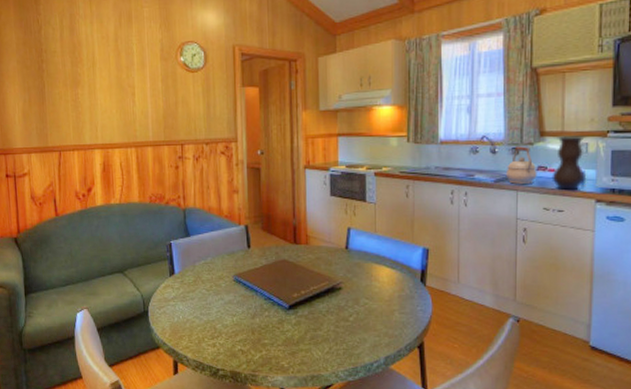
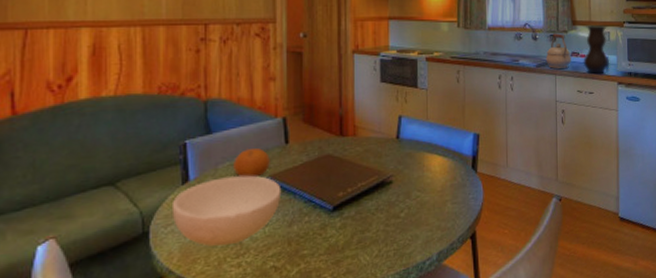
bowl: none [163,273,246,329] -> present [171,175,282,247]
fruit: none [207,251,236,275] -> present [233,148,270,178]

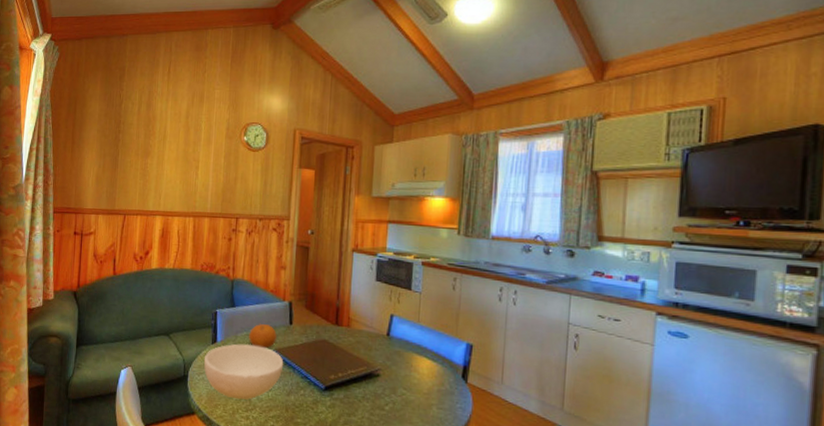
kettle: present [545,33,571,69] -> none [558,248,593,289]
vase: present [583,24,609,75] -> none [608,242,649,300]

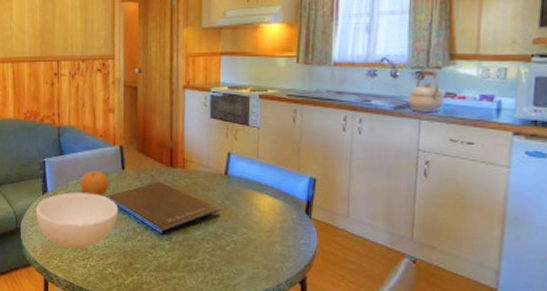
kettle: none [558,248,593,289] -> present [407,70,445,113]

